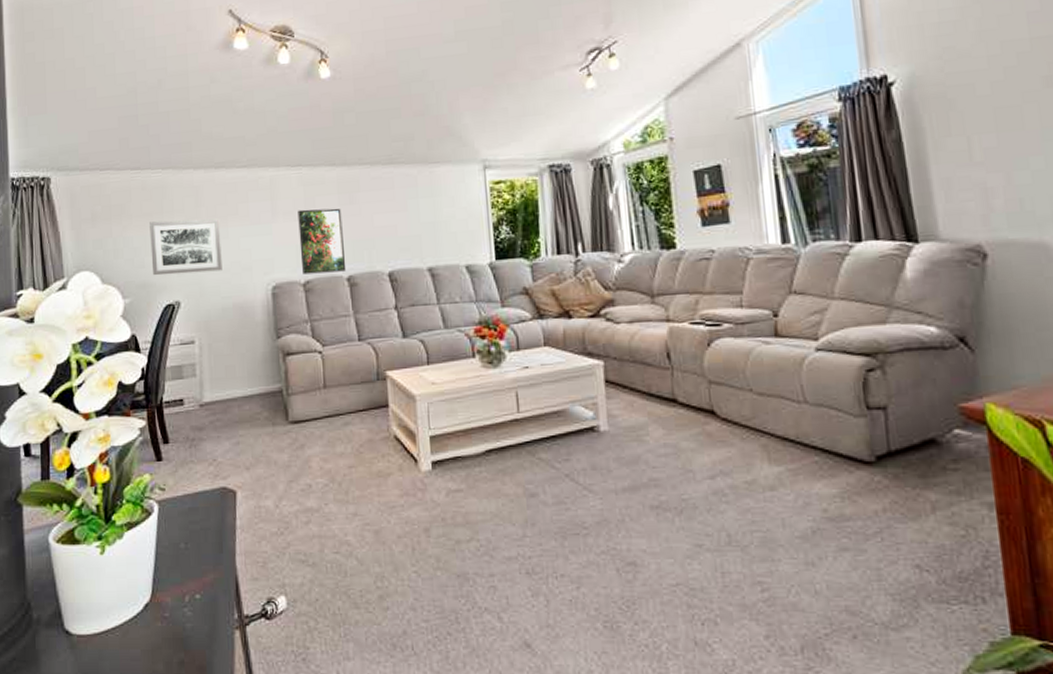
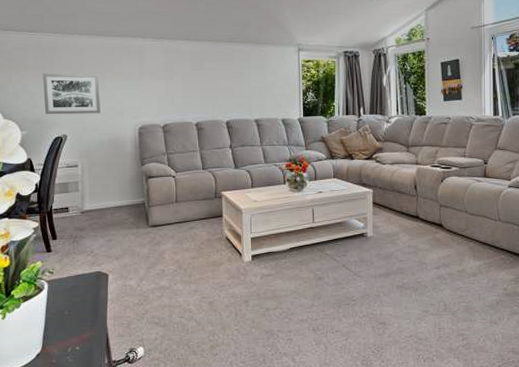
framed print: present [298,208,347,275] -> none [160,71,195,120]

